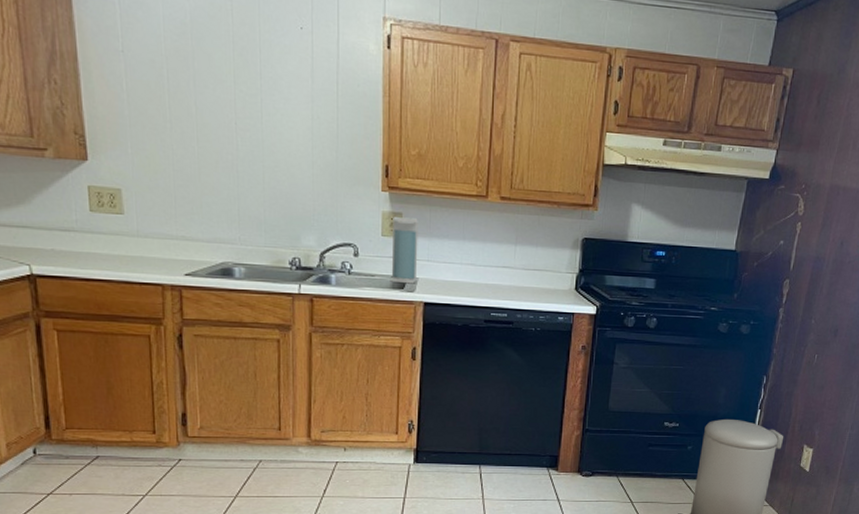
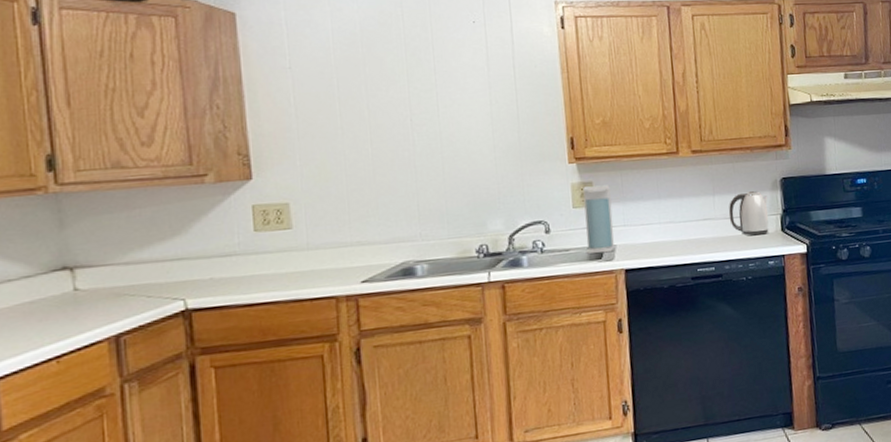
kettle: none [527,245,568,291] -> present [728,190,769,236]

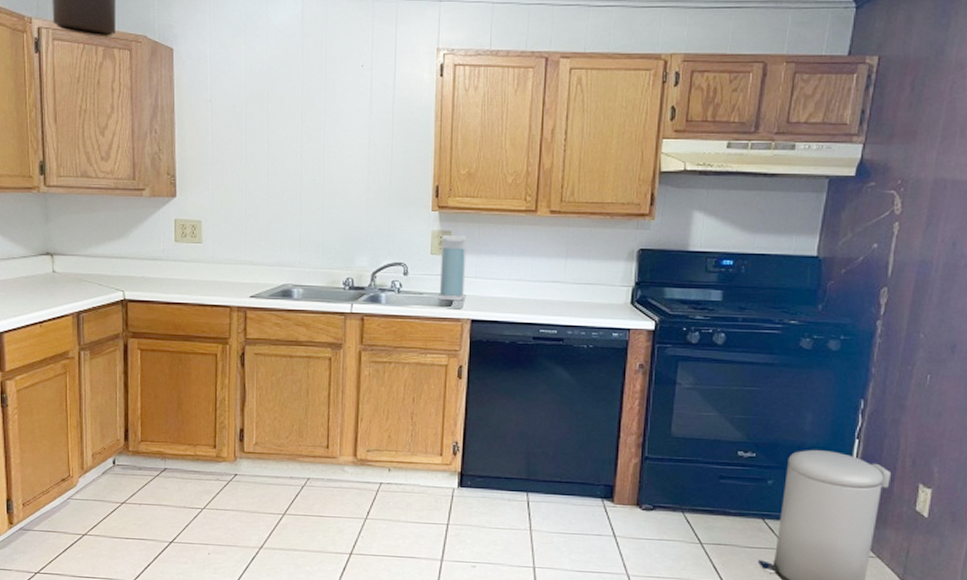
kettle: present [728,190,769,236] -> none [578,258,622,305]

